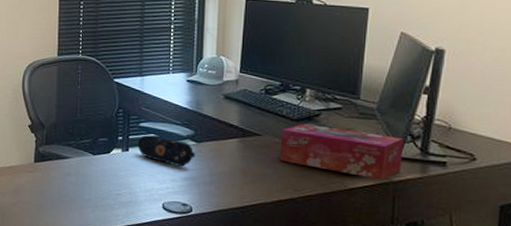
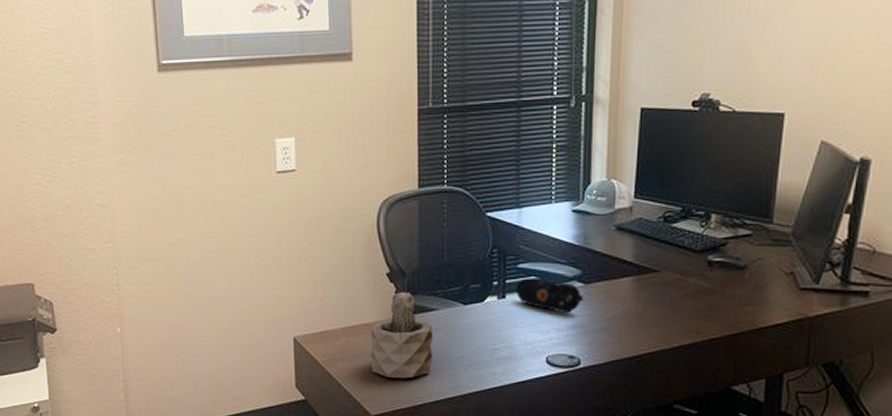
succulent plant: none [12,141,67,215] -> present [370,292,434,379]
tissue box: present [279,123,404,180] -> none [680,254,823,316]

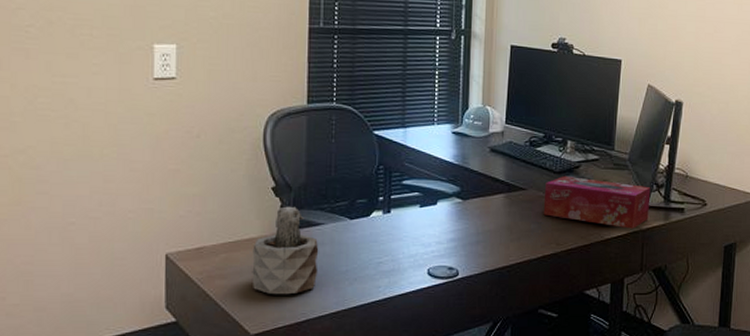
pencil case: present [515,278,584,314] -> none [400,194,462,228]
tissue box: none [680,254,823,316] -> present [543,175,651,229]

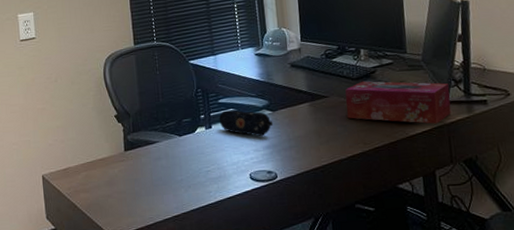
succulent plant: present [252,206,319,295] -> none [105,129,159,204]
pencil case: none [400,194,462,228] -> present [219,110,274,137]

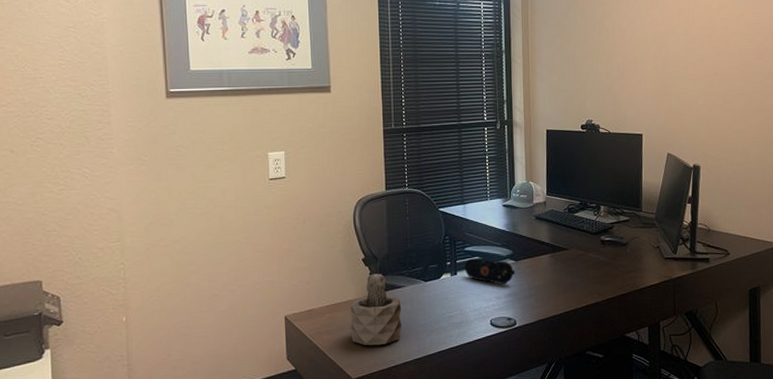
succulent plant: none [105,129,159,204] -> present [350,273,402,346]
tissue box: present [345,81,451,124] -> none [584,235,678,279]

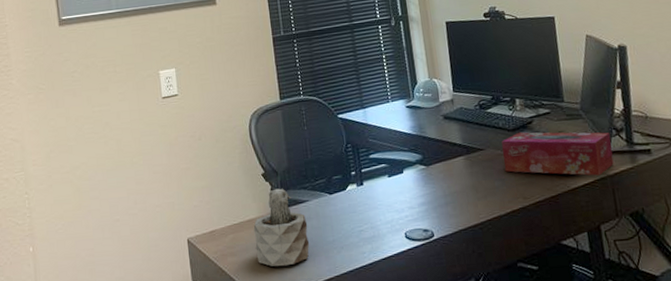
pencil case: present [464,258,516,285] -> none [370,165,428,193]
tissue box: none [584,235,678,279] -> present [502,132,614,176]

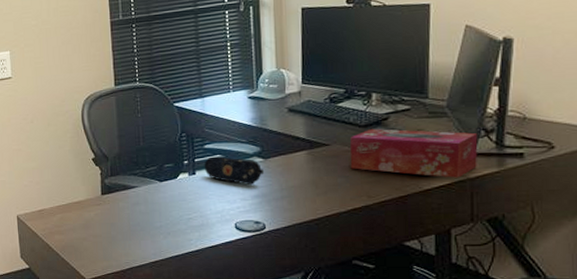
succulent plant: present [253,188,310,267] -> none [81,173,137,247]
pencil case: none [370,165,428,193] -> present [204,156,265,186]

